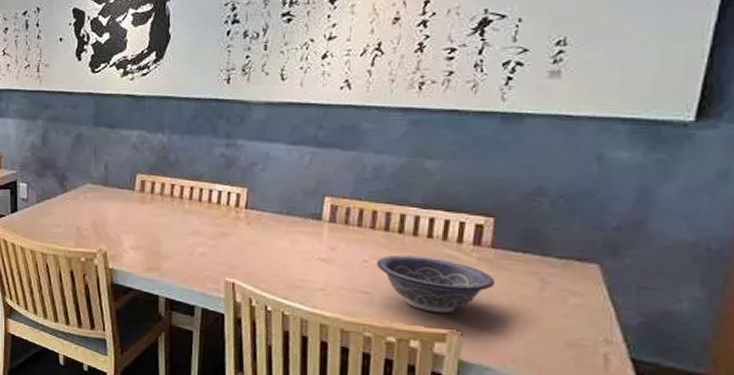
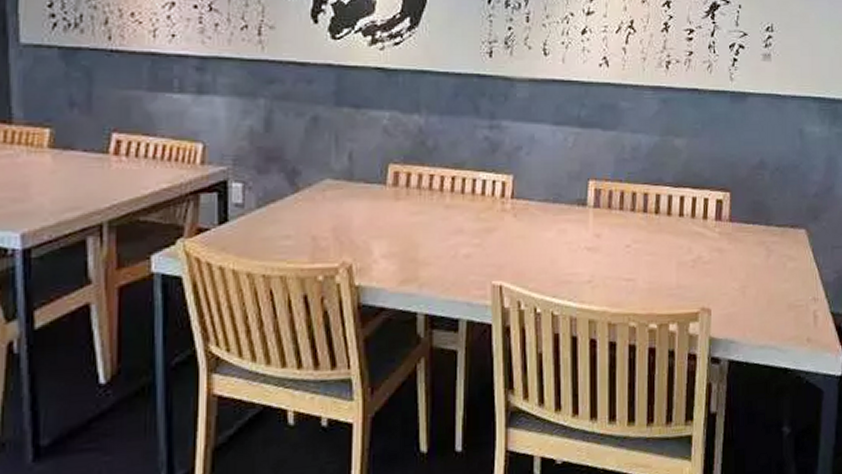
decorative bowl: present [377,255,495,313] -> none [638,235,733,292]

